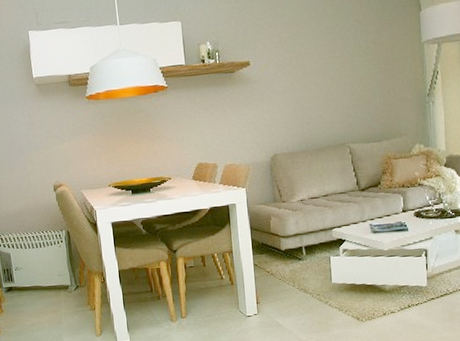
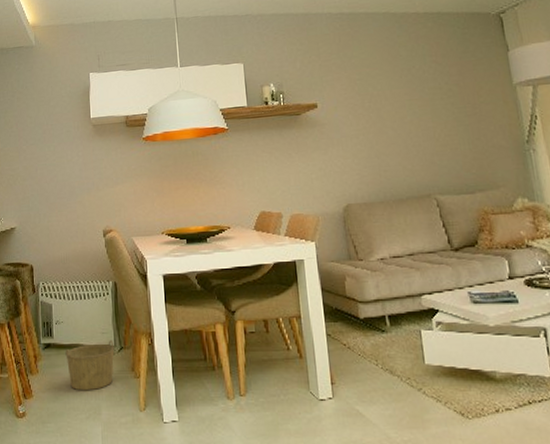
basket: none [26,281,72,325] -> present [65,340,114,391]

